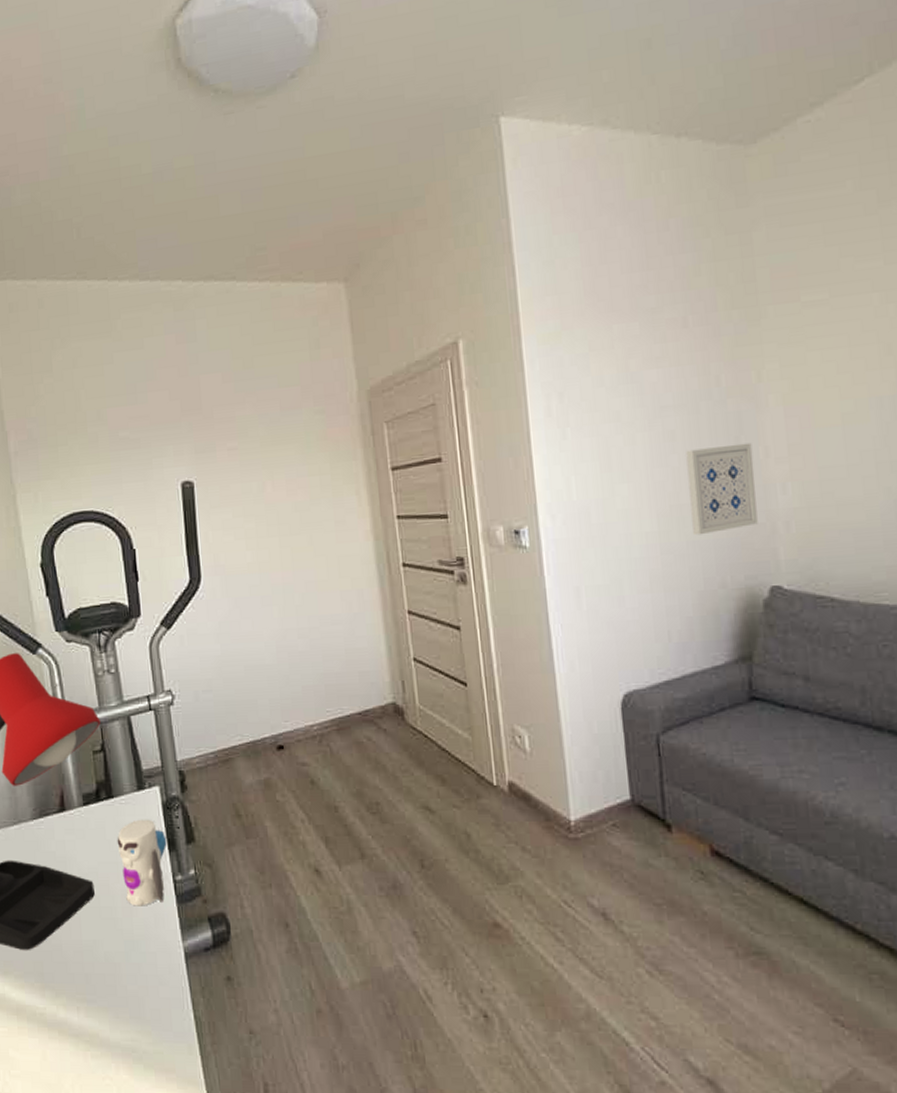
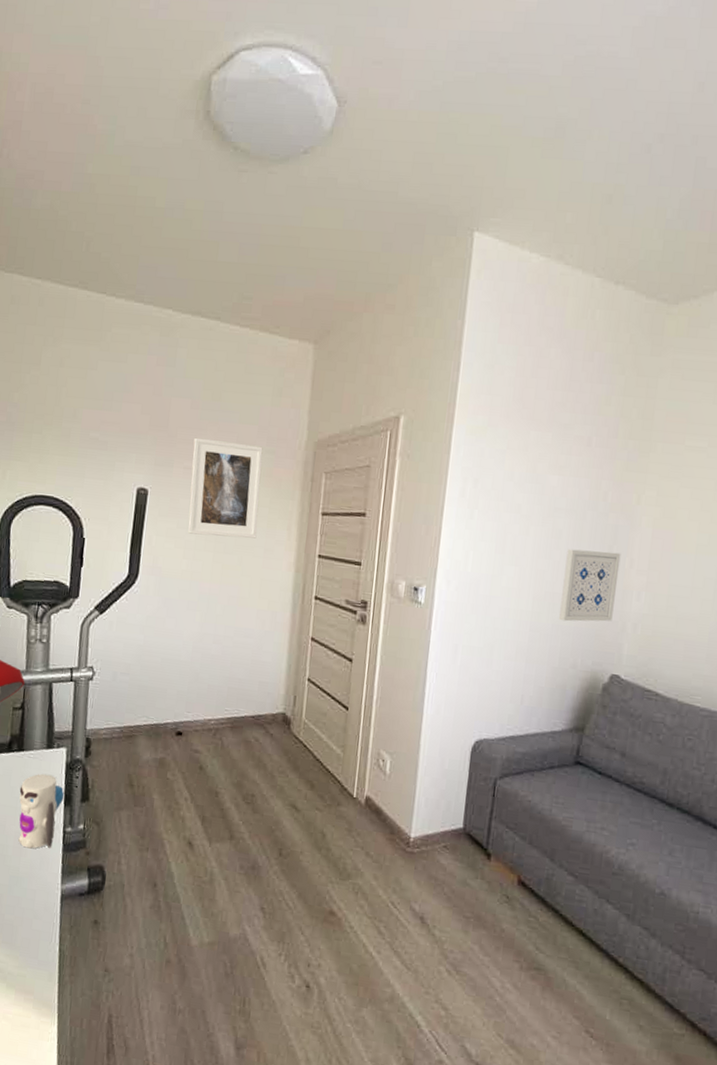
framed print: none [233,408,323,521] -> present [188,437,263,539]

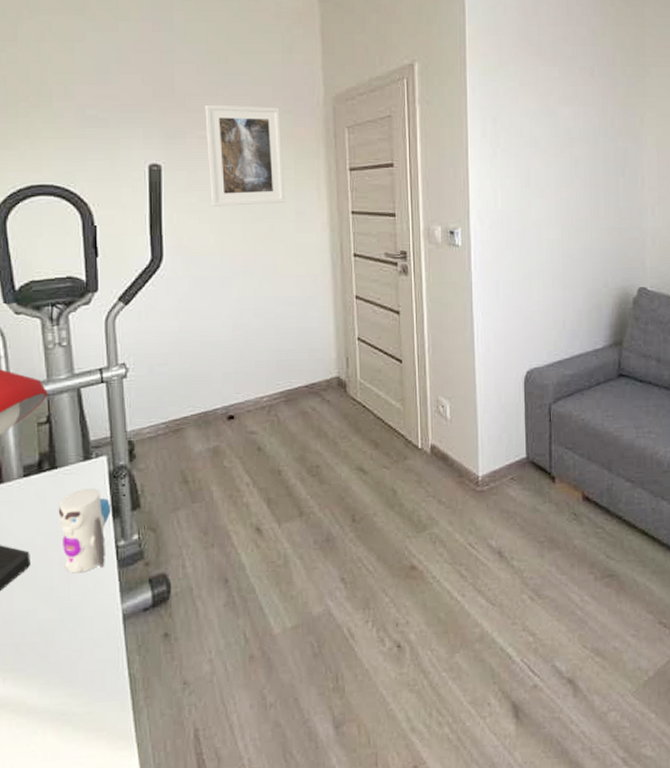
wall art: present [558,548,621,622] -> none [586,173,634,244]

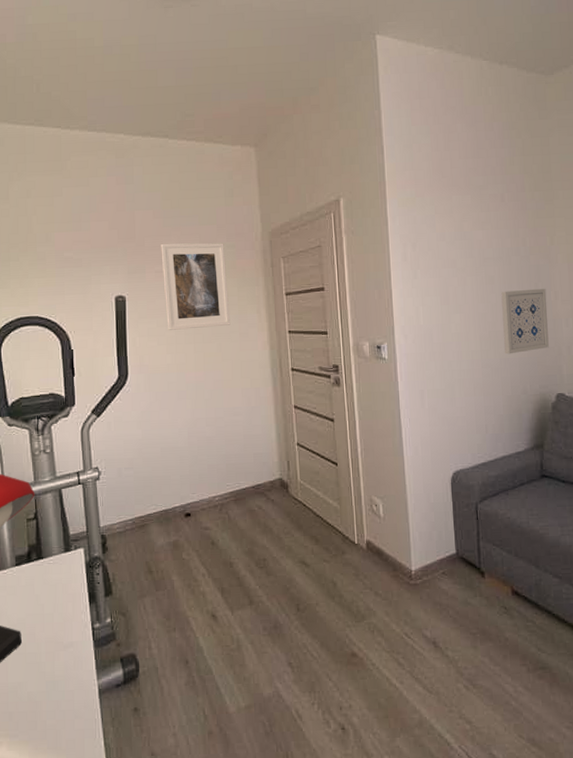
toy: present [58,488,112,574] -> none [44,576,88,651]
wall art: none [586,173,634,244] -> present [501,288,549,355]

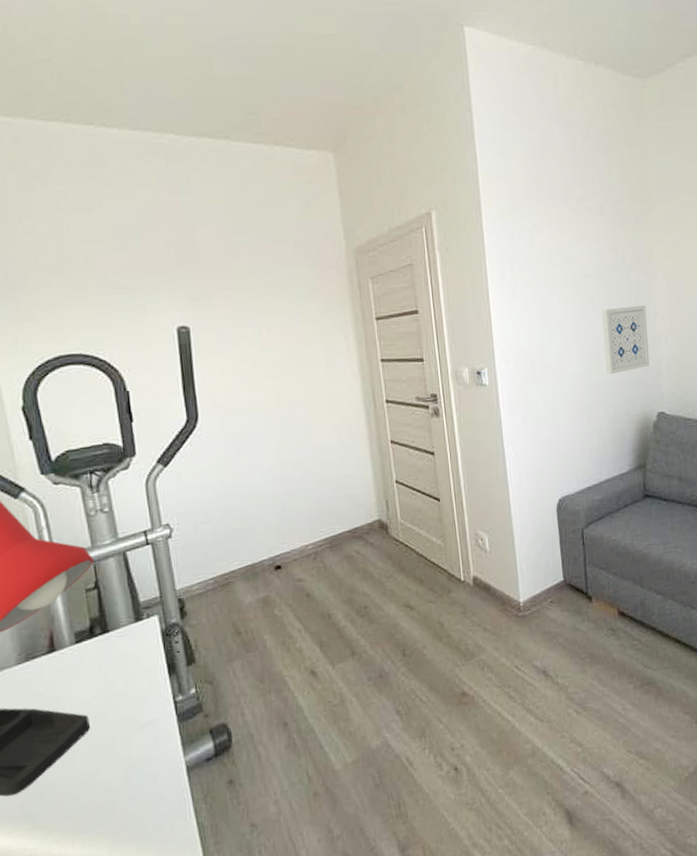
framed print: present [161,243,231,330] -> none [228,262,316,364]

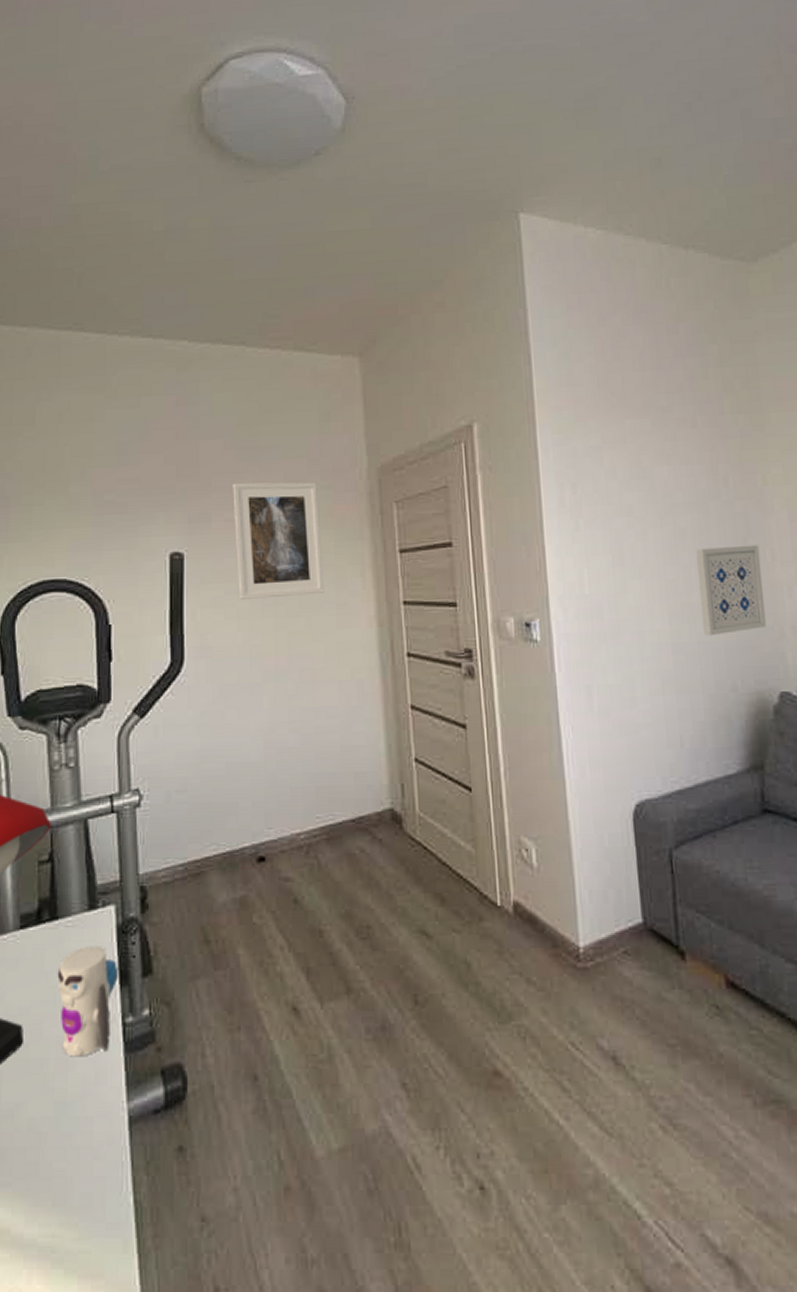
toy: none [113,648,167,732] -> present [57,946,119,1057]
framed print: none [228,262,316,364] -> present [232,482,325,599]

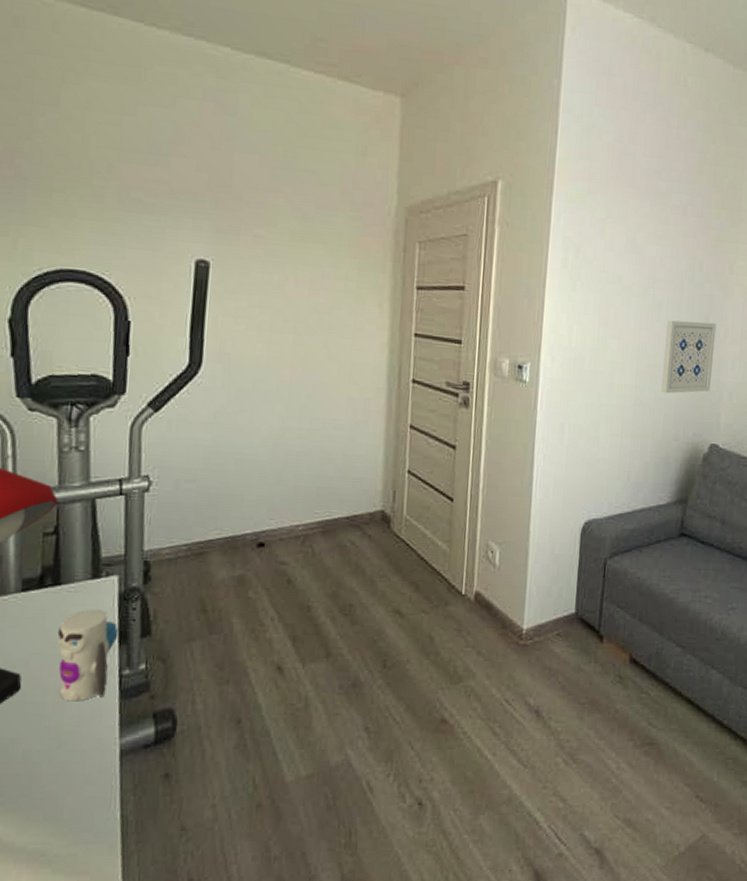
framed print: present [232,482,325,599] -> none [261,200,347,317]

